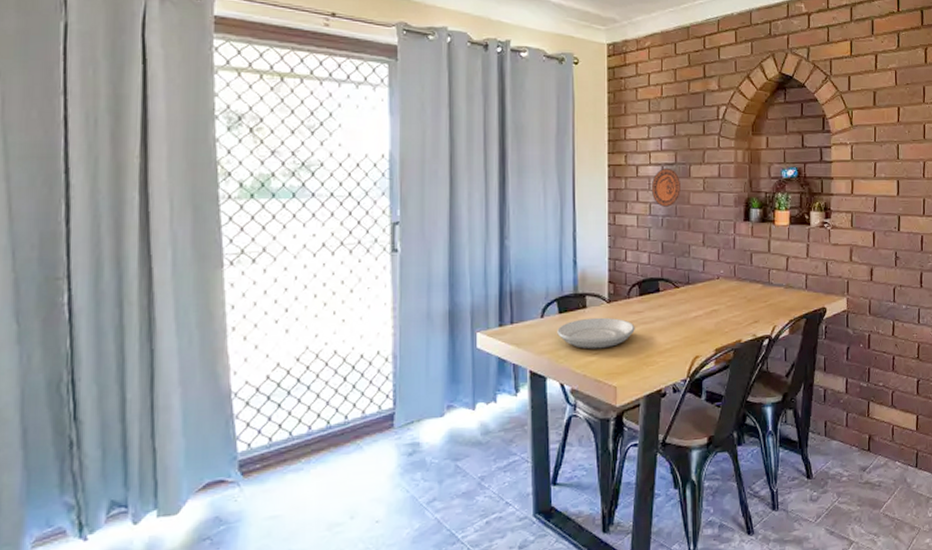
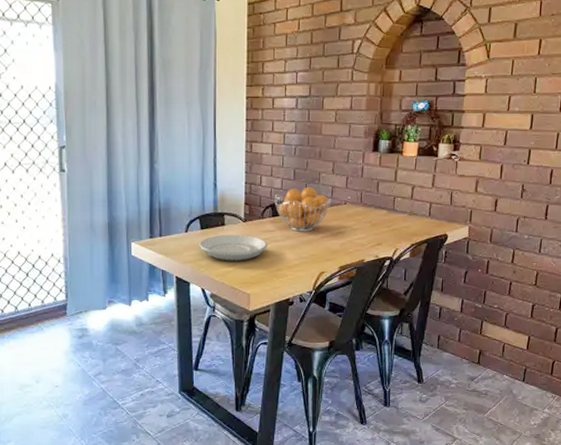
fruit basket: none [641,261,703,312] -> present [274,187,331,232]
decorative plate: present [651,168,680,207] -> none [285,100,314,137]

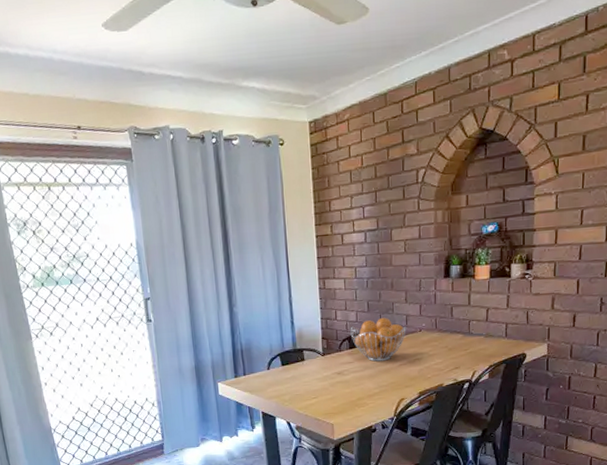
plate: present [199,234,267,261] -> none [281,368,347,394]

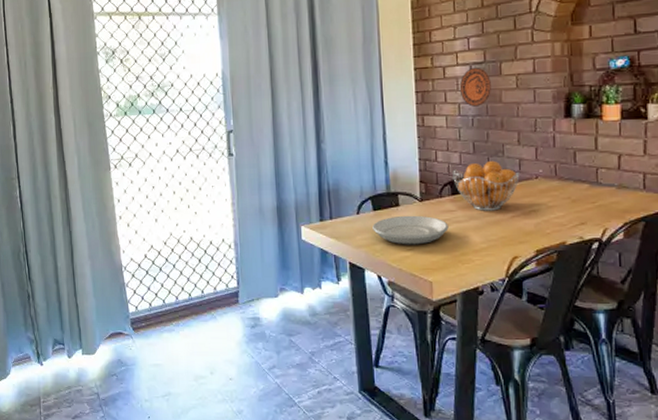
plate: none [281,368,347,394] -> present [372,215,449,245]
decorative plate: none [355,234,383,270] -> present [459,67,491,107]

